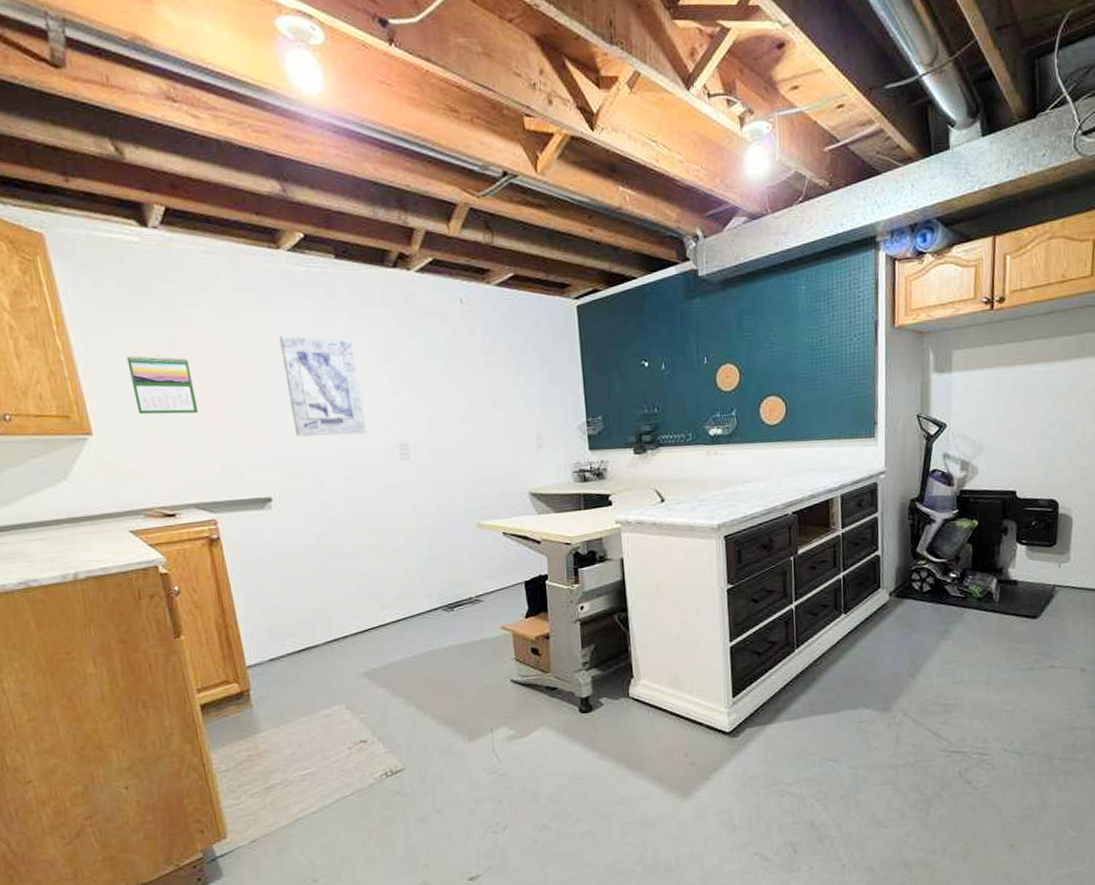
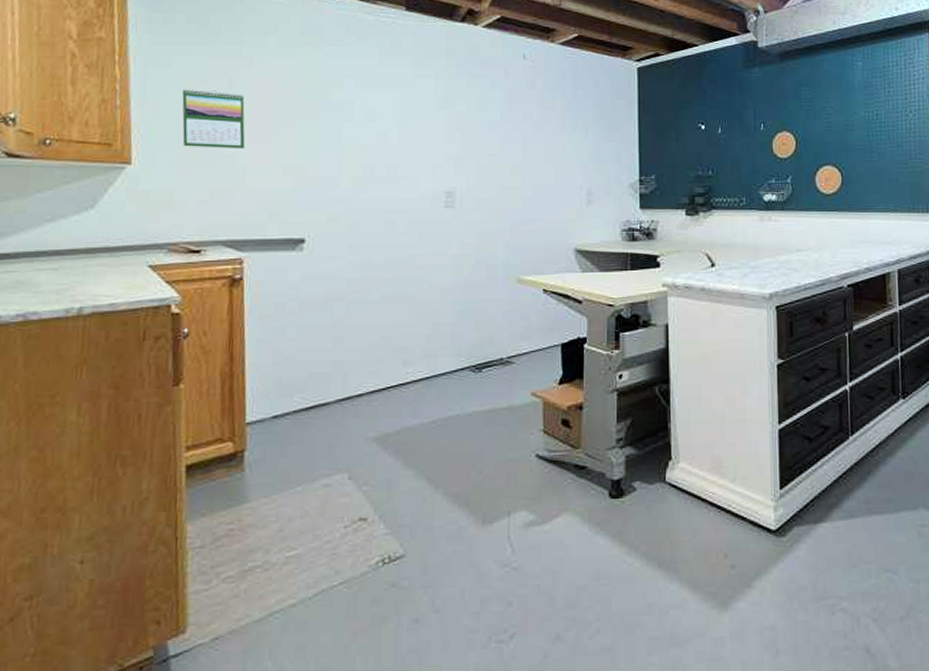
wall art: present [279,335,367,437] -> none [339,78,414,179]

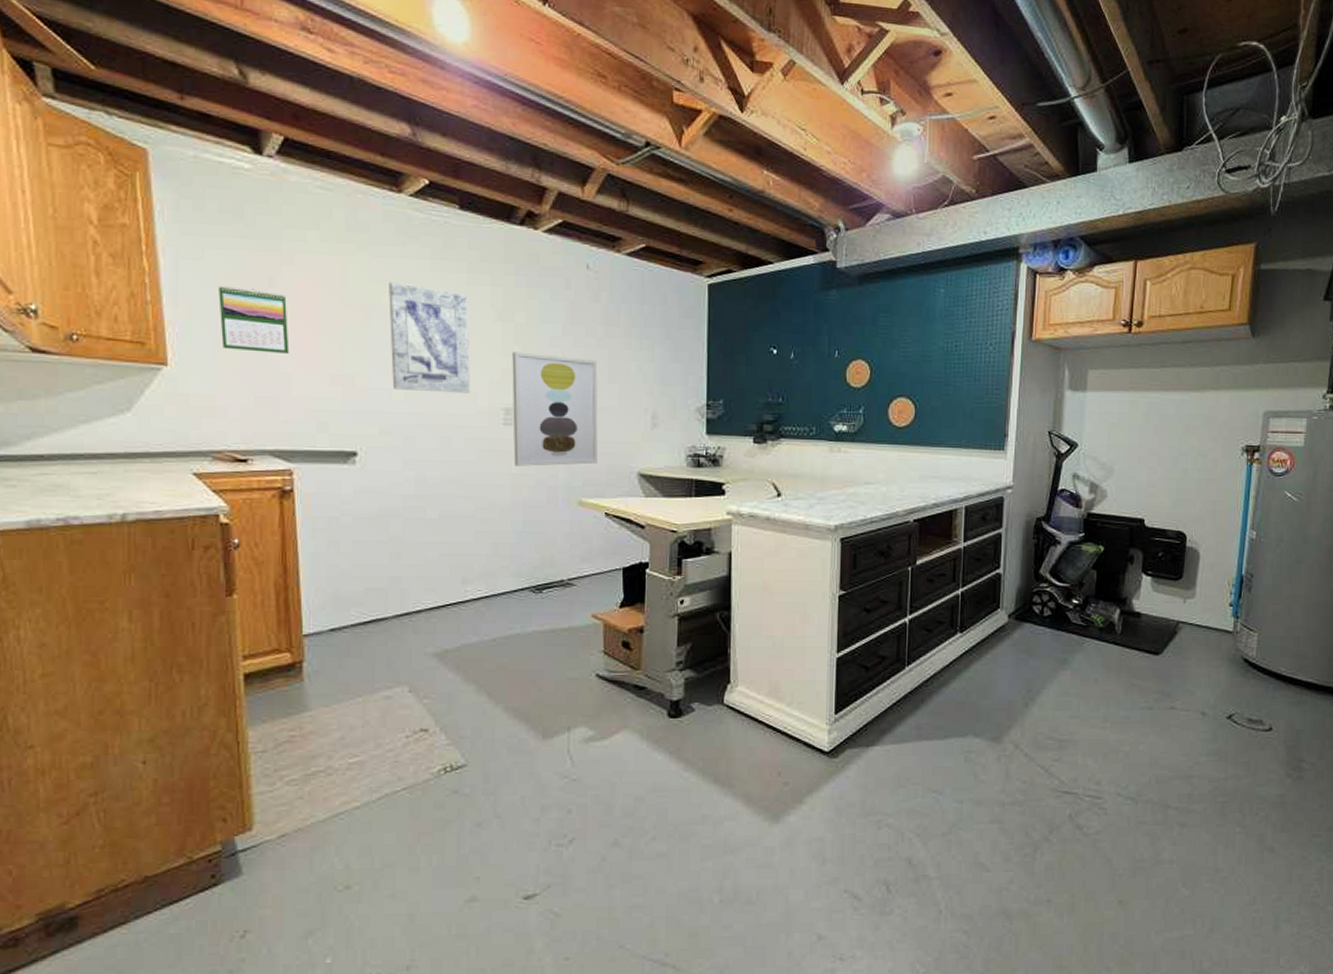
wall art: none [339,78,414,179] -> present [389,282,471,394]
wall art: none [453,138,535,247] -> present [512,351,598,467]

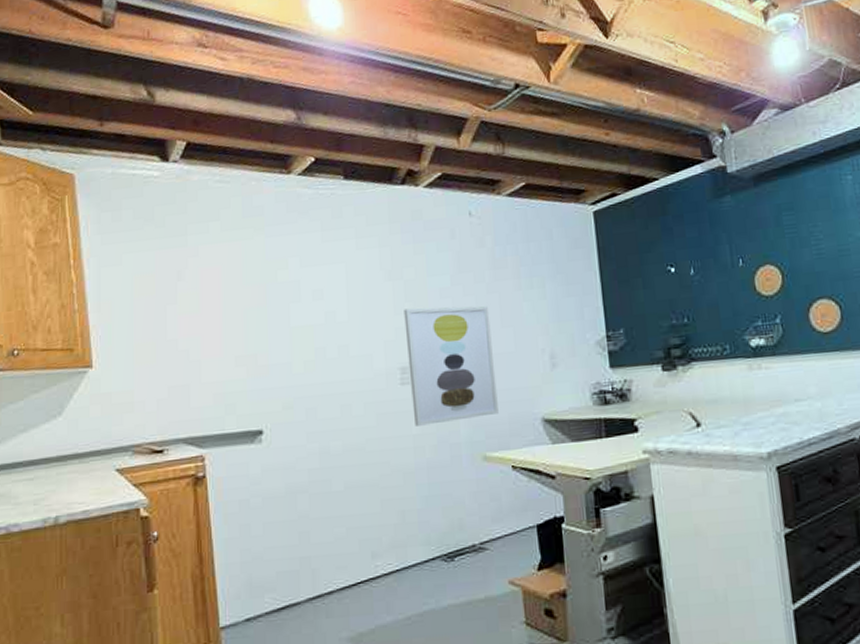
calendar: present [218,286,290,355] -> none [135,284,198,345]
wall art: present [389,282,471,394] -> none [284,257,367,363]

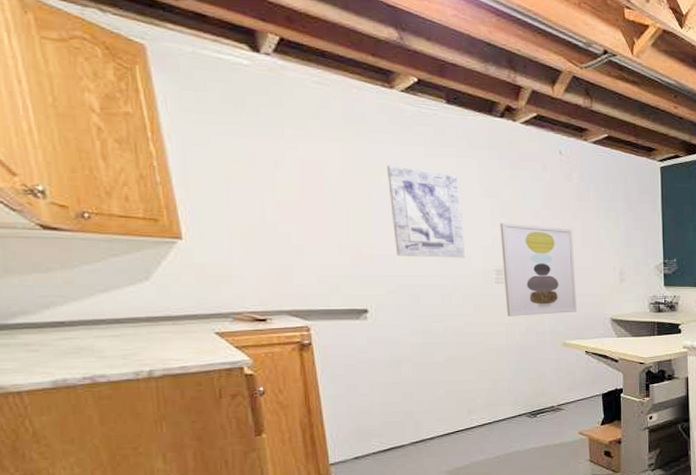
wall art: none [284,257,367,363] -> present [387,165,466,258]

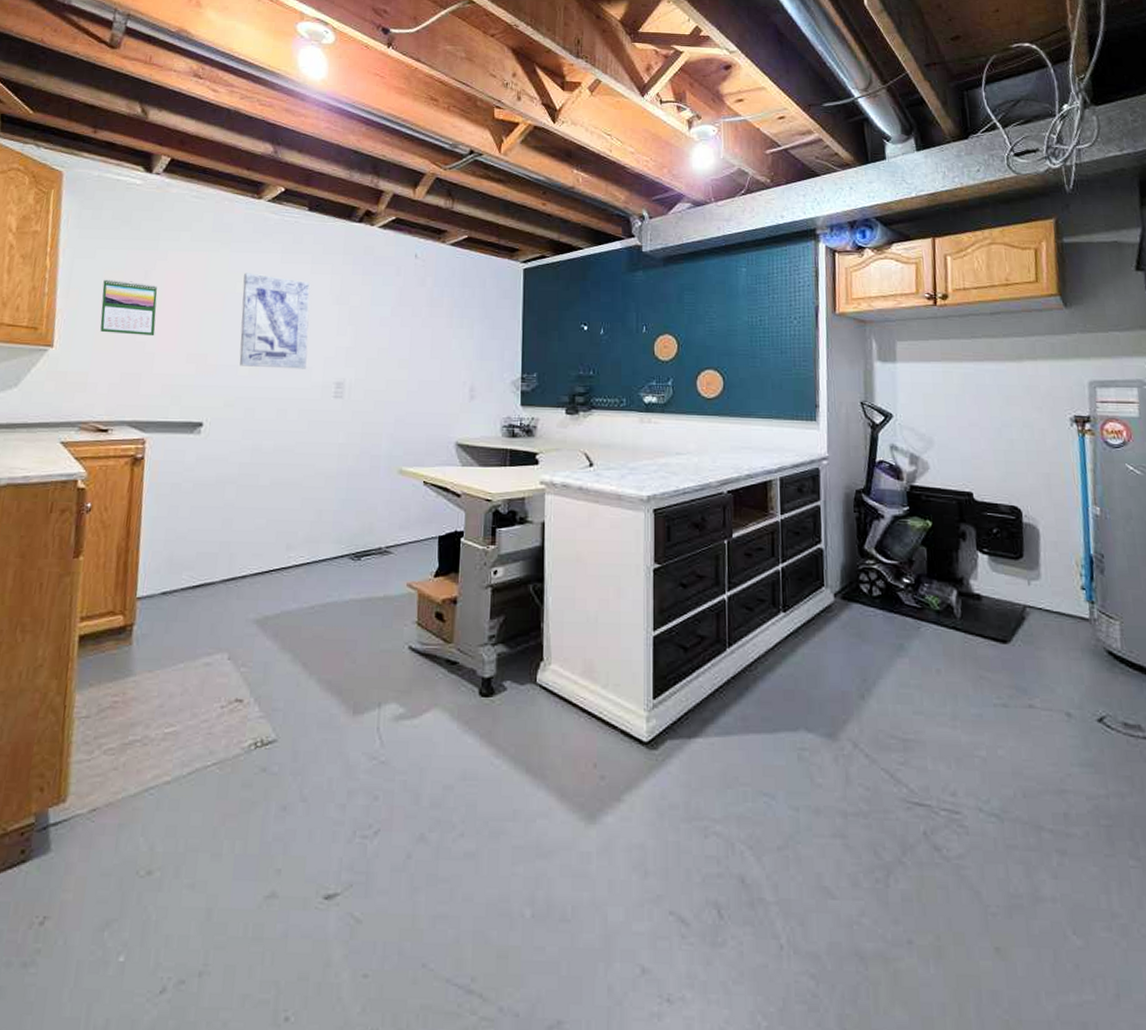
calendar: none [227,168,299,228] -> present [100,279,157,337]
wall art: present [500,223,577,316] -> none [342,331,422,436]

